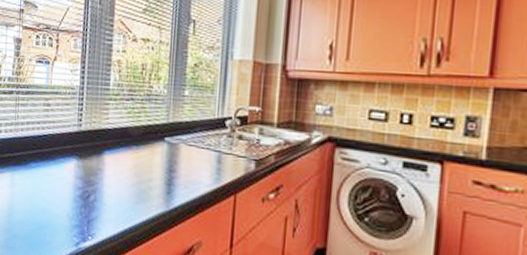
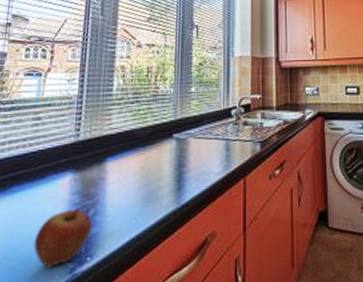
fruit: none [48,190,92,237] -> present [33,206,91,268]

